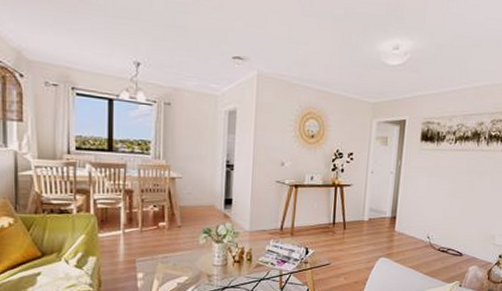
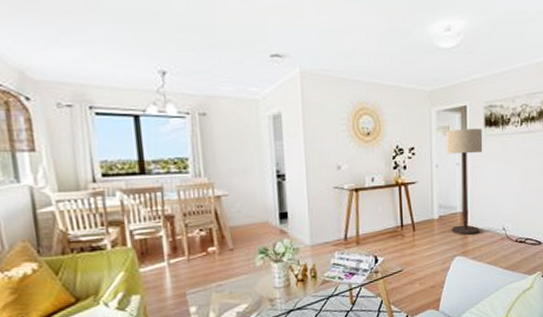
floor lamp: none [379,140,419,239] -> present [446,129,483,235]

